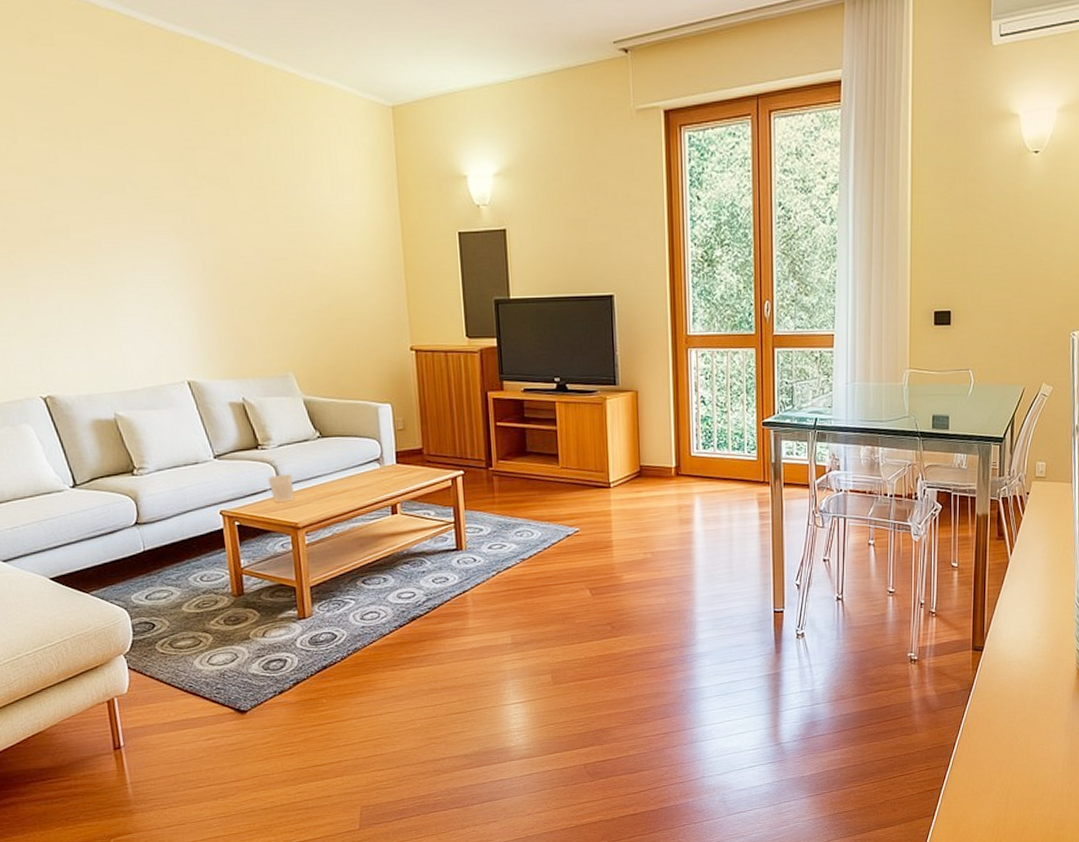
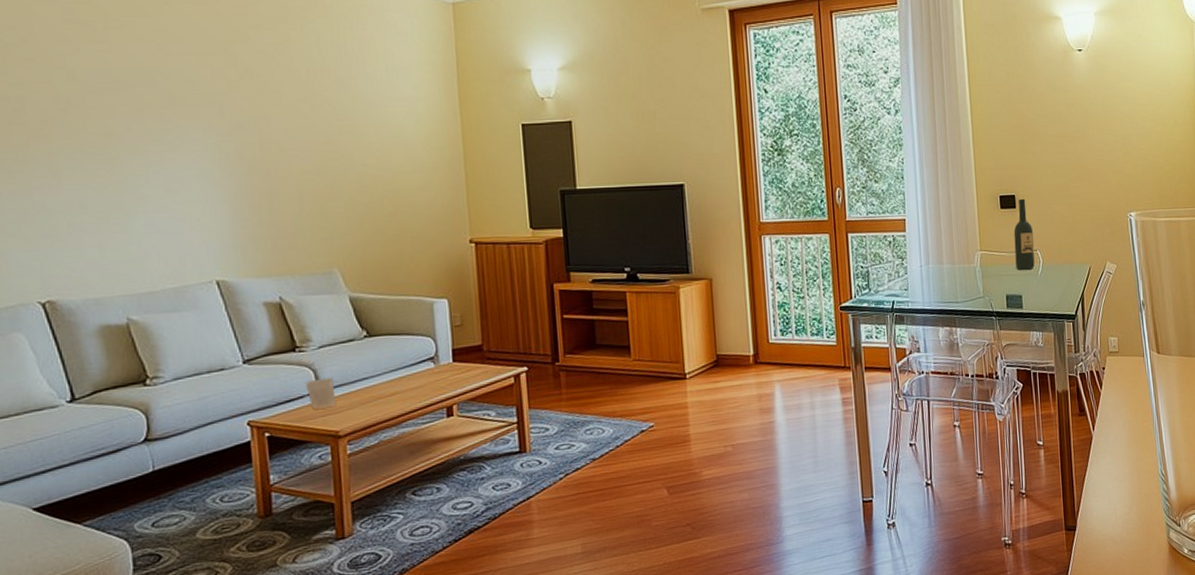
wine bottle: none [945,314,967,390] -> present [1013,198,1035,270]

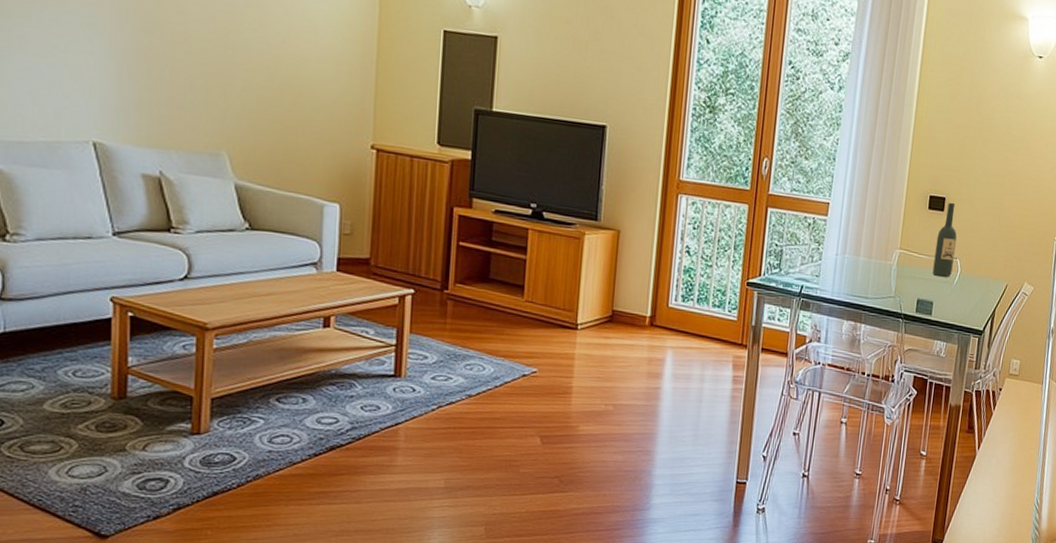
candle holder: present [305,377,337,411] -> none [177,264,208,299]

